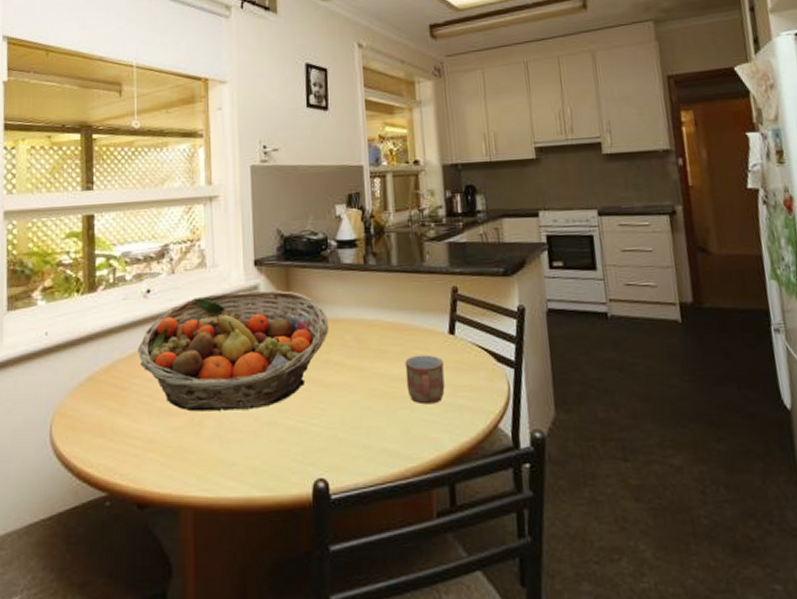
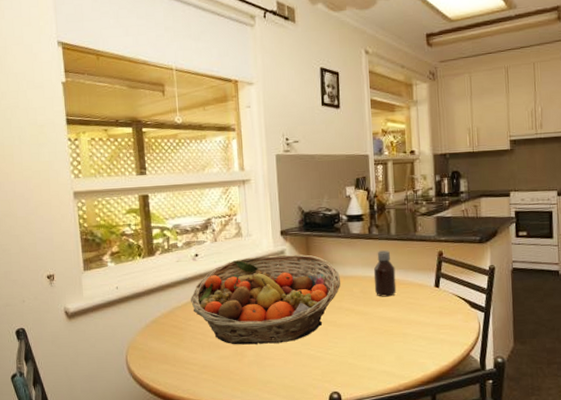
bottle: none [370,285,400,347] -> present [373,250,397,297]
mug: present [405,355,445,405] -> none [400,302,431,339]

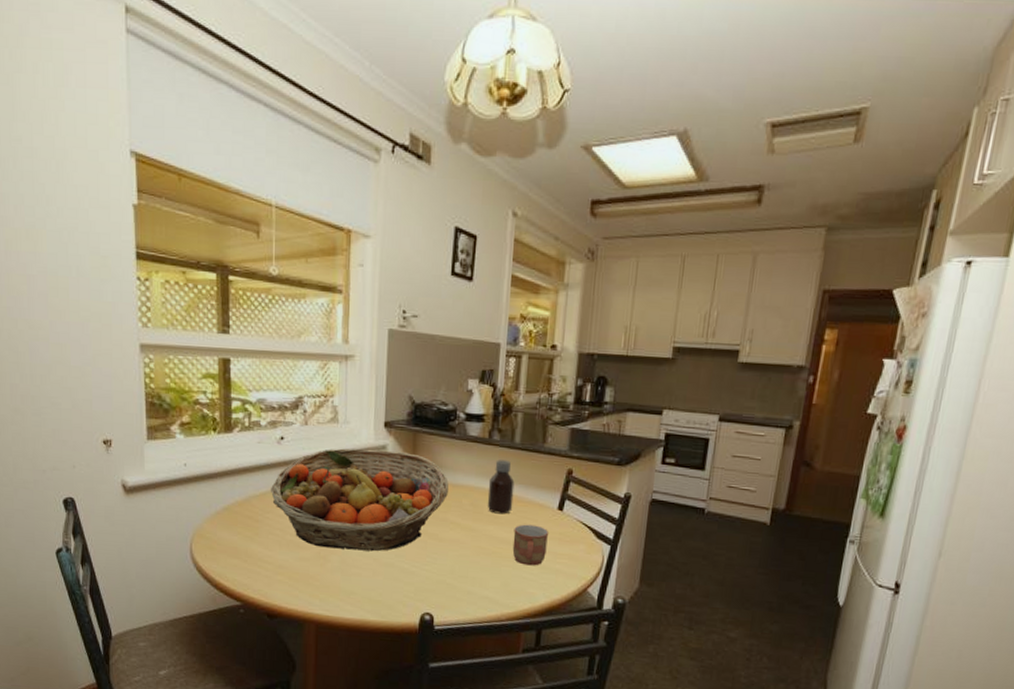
mug: none [400,302,431,339] -> present [512,524,549,566]

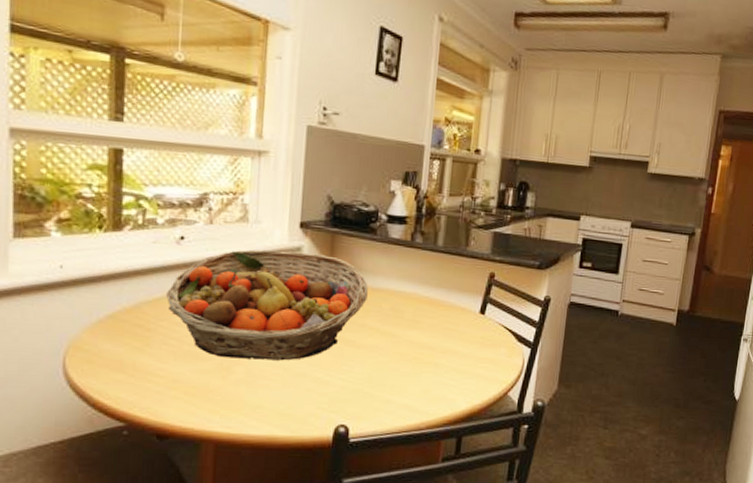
bottle: present [487,459,515,514] -> none [408,263,437,319]
mug: present [512,524,549,566] -> none [433,328,471,371]

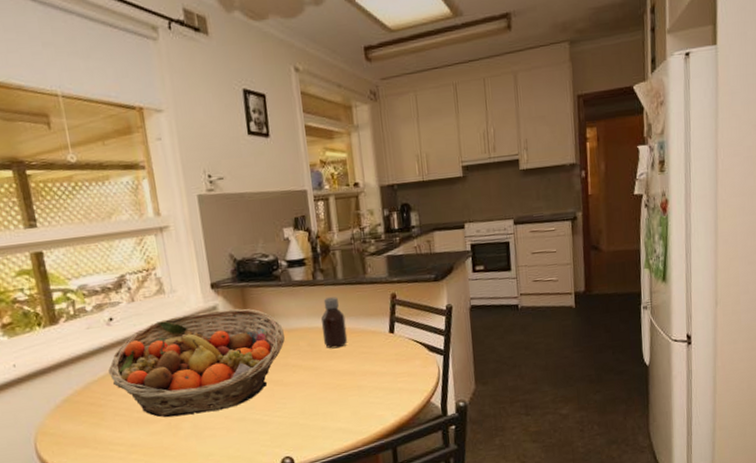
bottle: none [408,263,437,319] -> present [320,297,348,349]

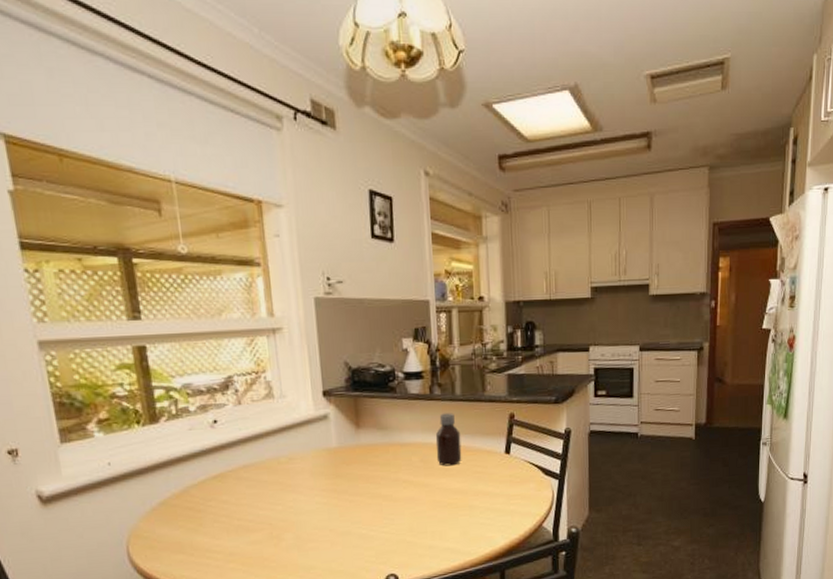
fruit basket: present [108,308,285,418] -> none [210,418,397,528]

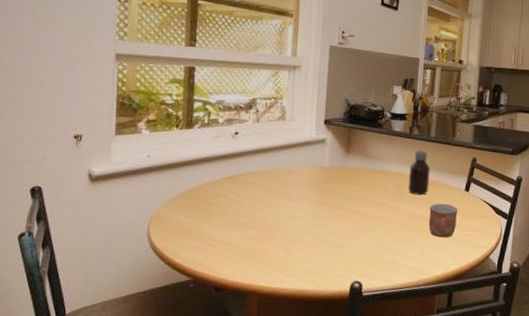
mug: none [466,471,500,512] -> present [428,203,458,238]

